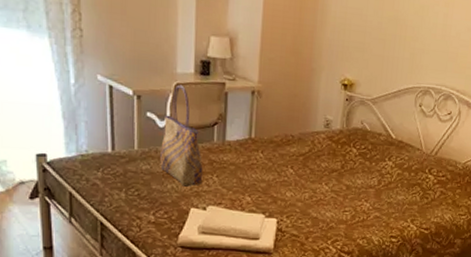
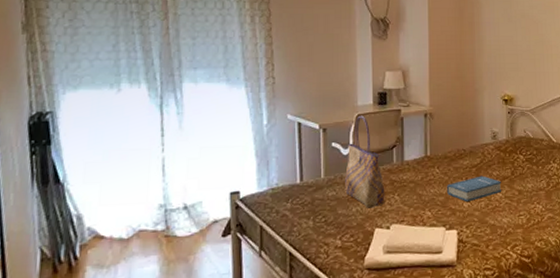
hardback book: none [269,165,330,192] -> present [446,175,502,202]

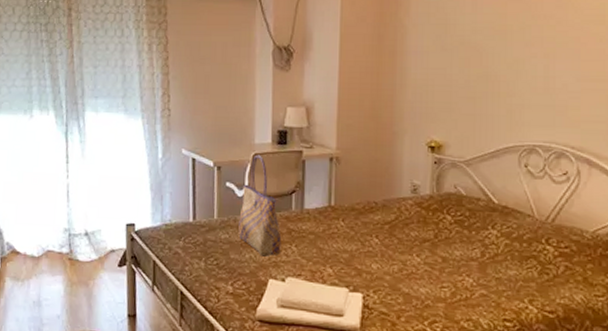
hardback book: present [446,175,502,202] -> none [352,234,421,264]

